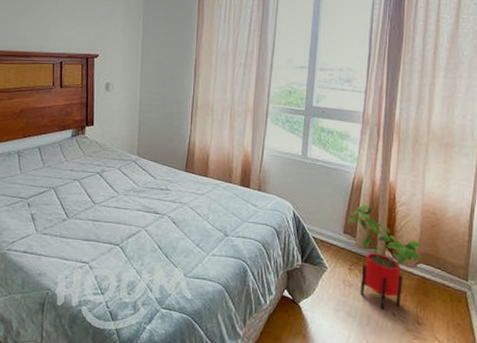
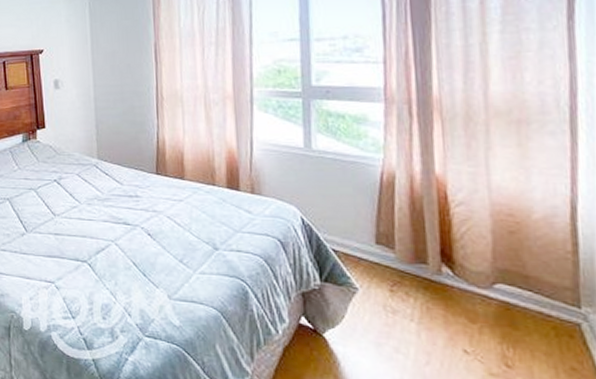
house plant: present [348,204,422,309] -> none [380,206,498,345]

